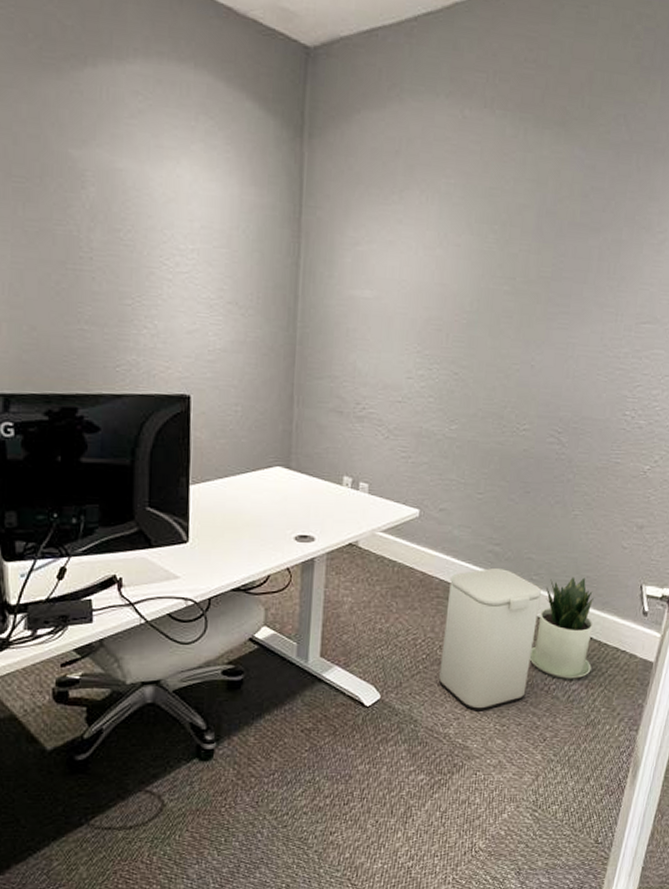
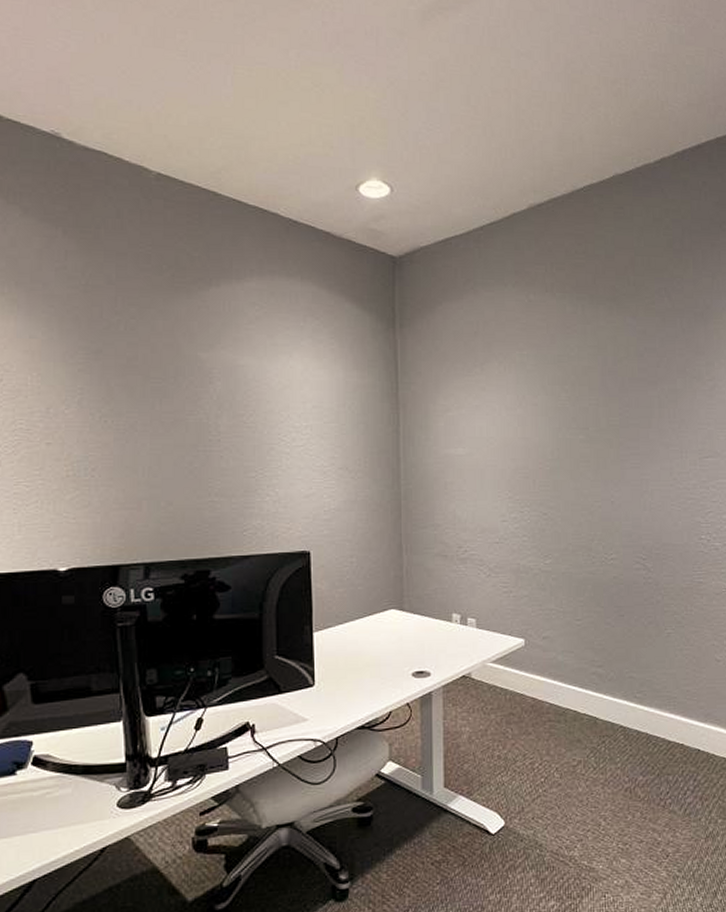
pedal bin: present [439,567,541,711] -> none [558,688,646,832]
planter: present [529,577,595,679] -> none [642,692,703,793]

